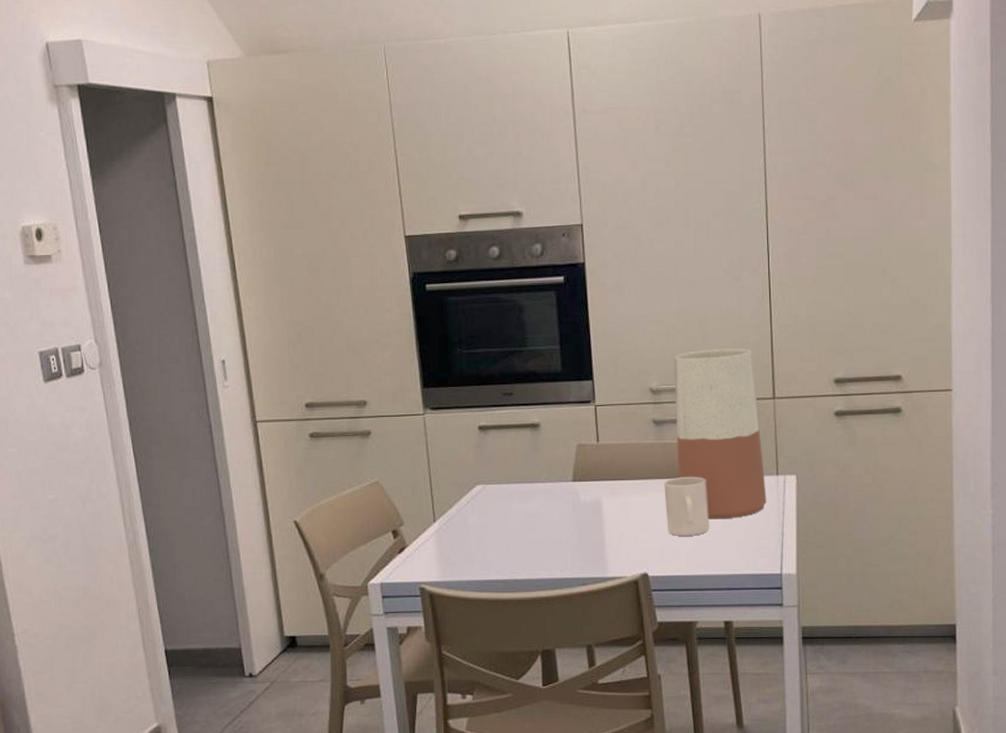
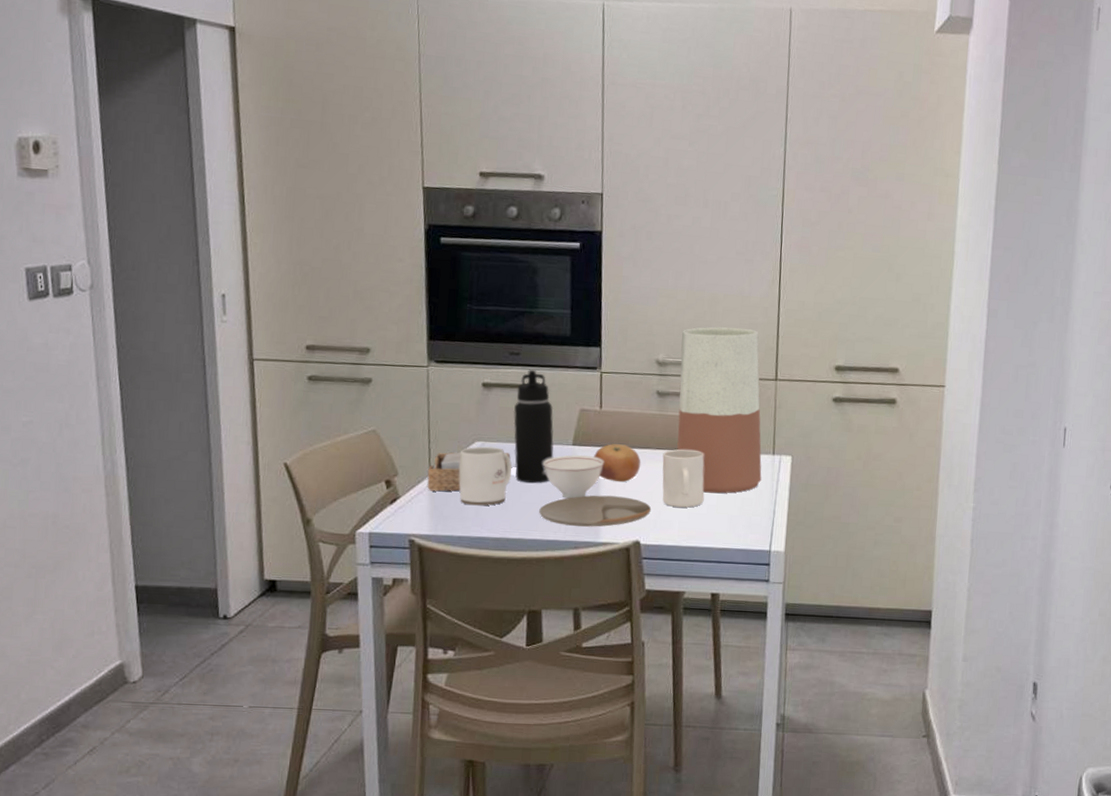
napkin holder: none [432,494,512,538] -> present [427,452,511,492]
mug: none [462,489,515,549] -> present [458,446,513,506]
water bottle: none [511,409,555,522] -> present [513,370,554,483]
bowl: none [544,491,605,536] -> present [542,455,604,499]
plate: none [545,529,657,563] -> present [539,495,652,527]
fruit: none [595,477,643,515] -> present [594,444,641,483]

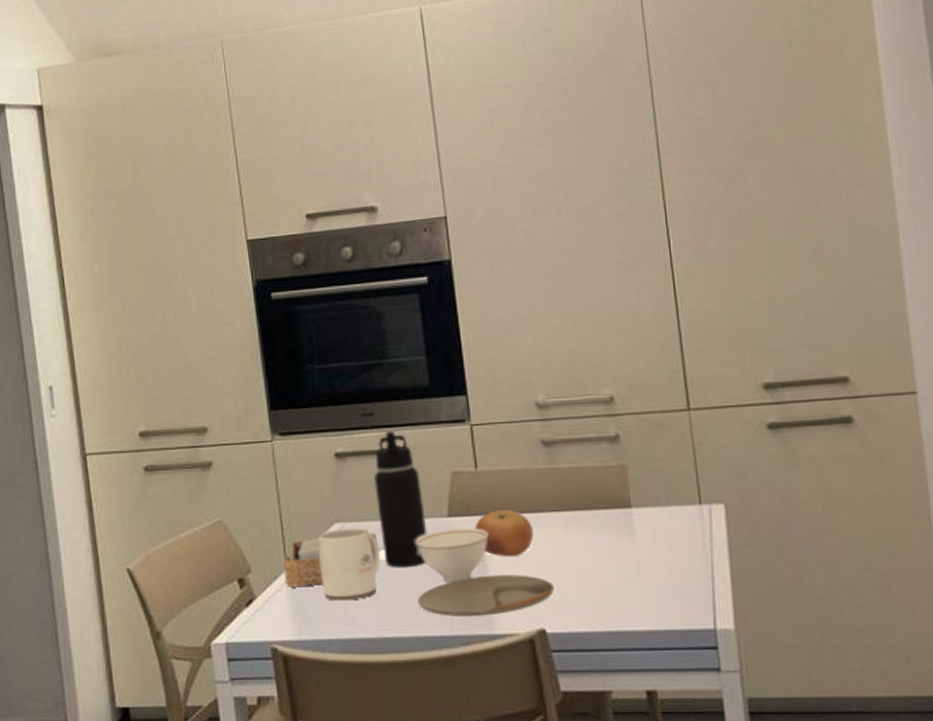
cup: present [662,449,705,508] -> none [559,508,619,582]
vase: present [677,327,762,494] -> none [562,350,690,561]

